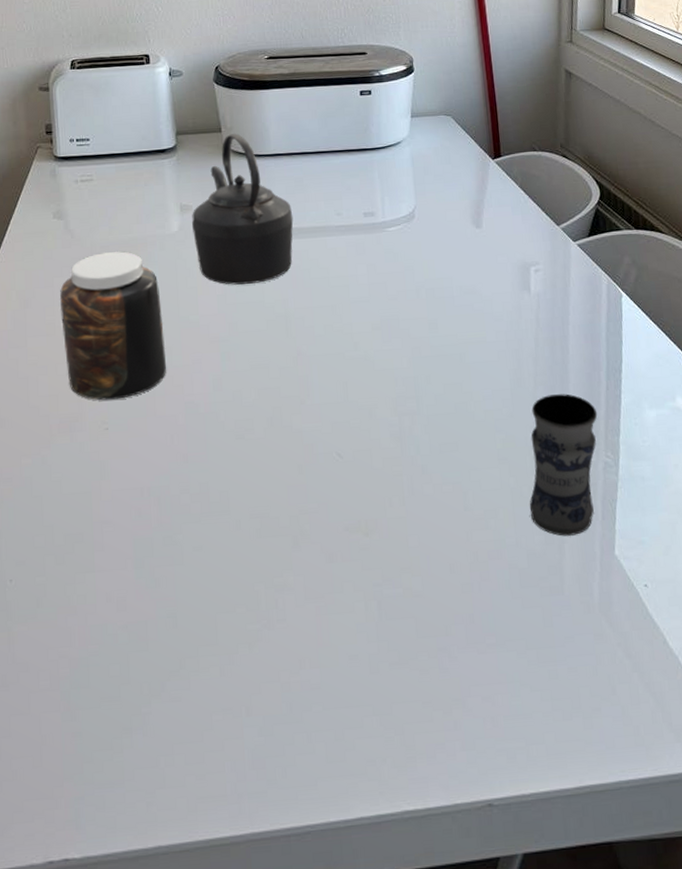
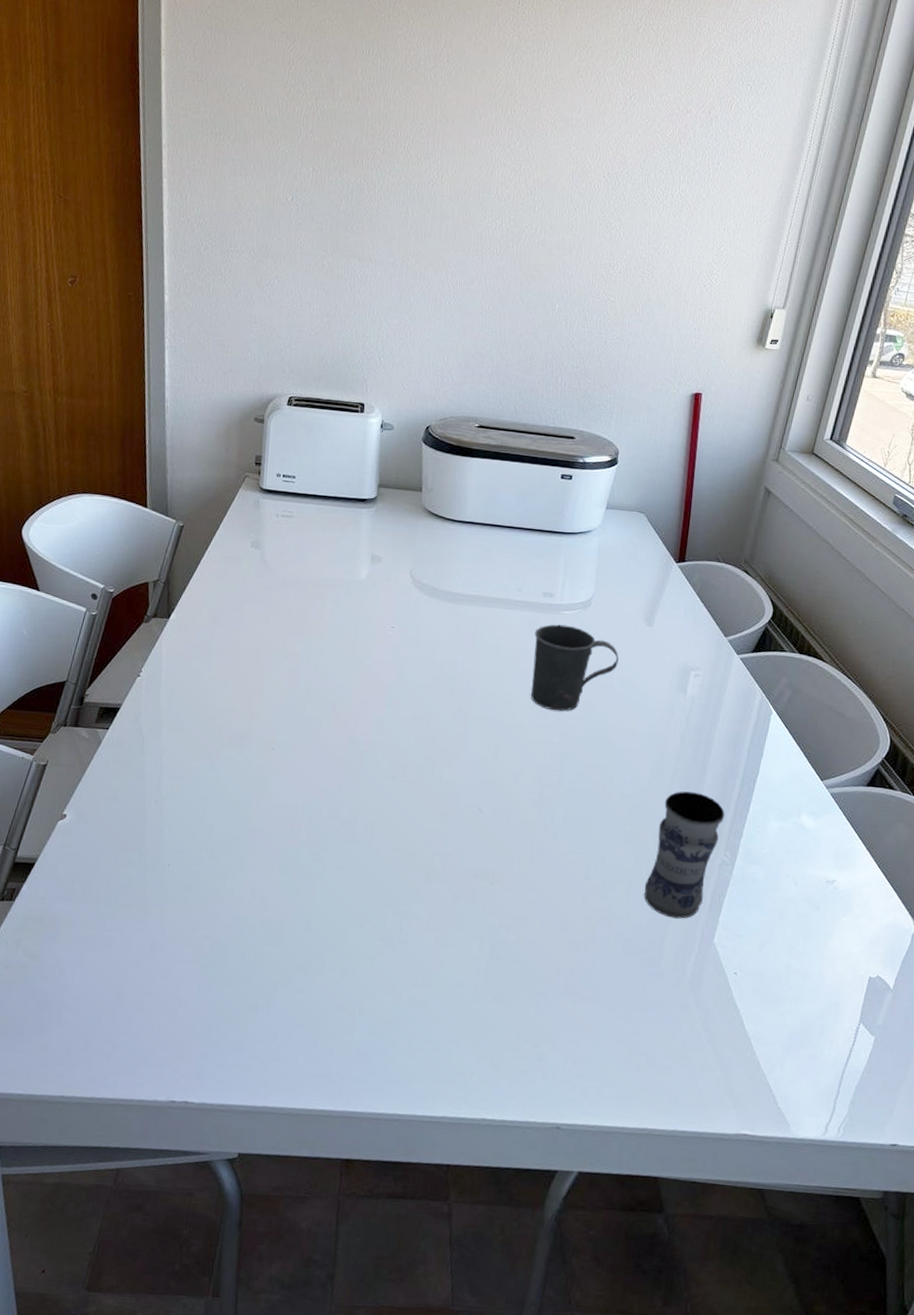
jar: present [60,251,166,401] -> none [244,587,340,724]
kettle: present [192,133,294,285] -> none [379,495,476,641]
mug: none [362,242,454,334] -> present [531,624,619,711]

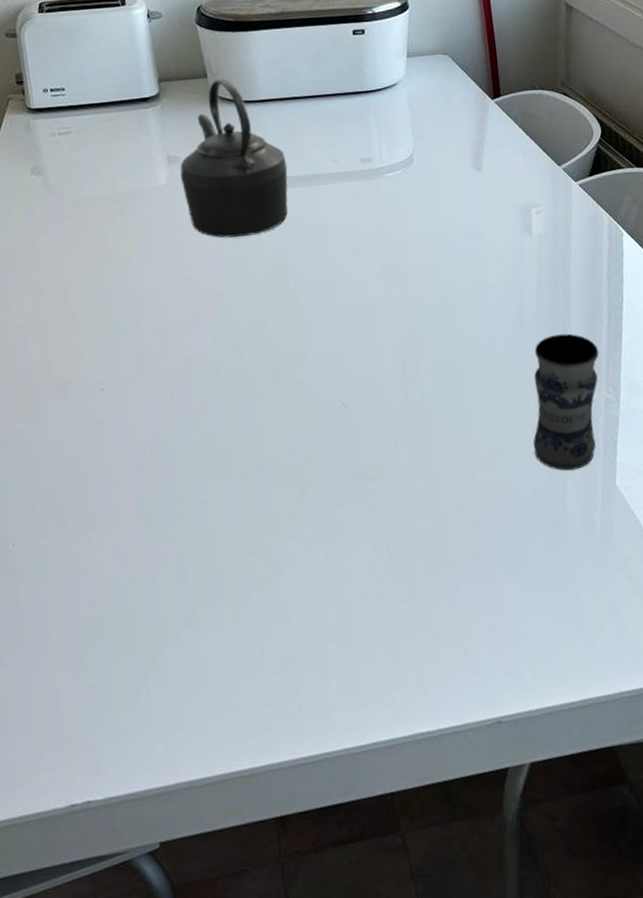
kettle: none [379,495,476,641] -> present [180,79,288,238]
mug: present [531,624,619,711] -> none [360,187,455,281]

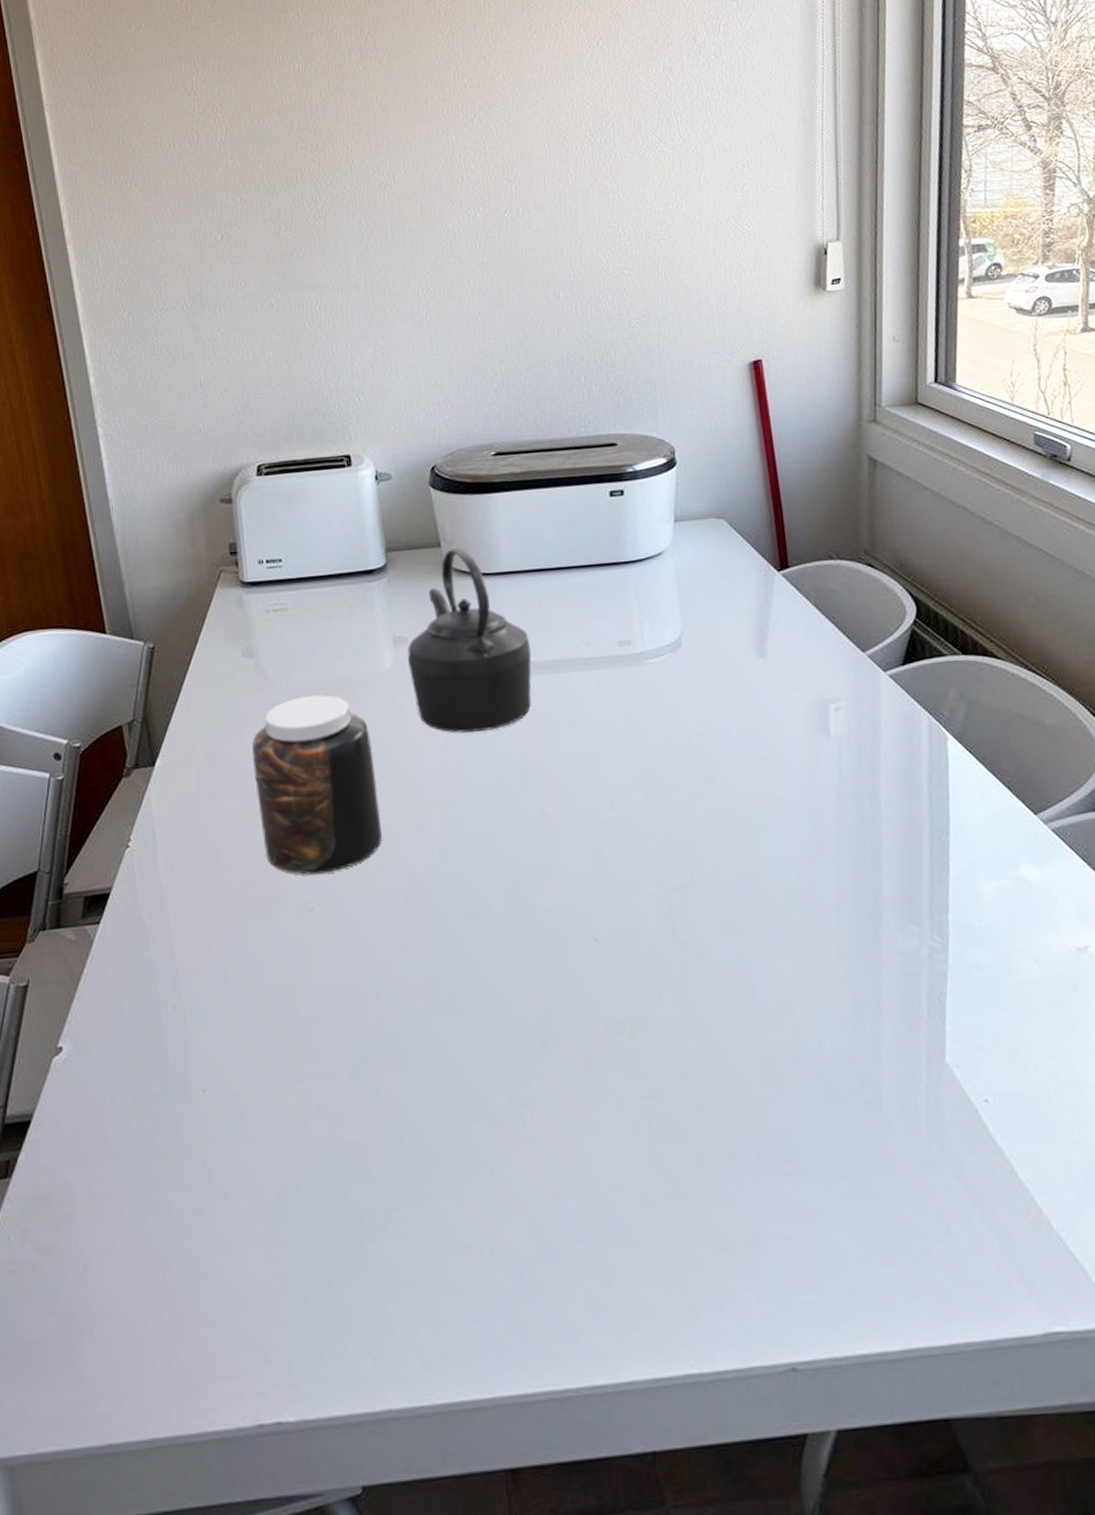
jar: none [44,207,162,361] -> present [252,695,382,875]
jar: present [533,333,599,471] -> none [834,861,920,1039]

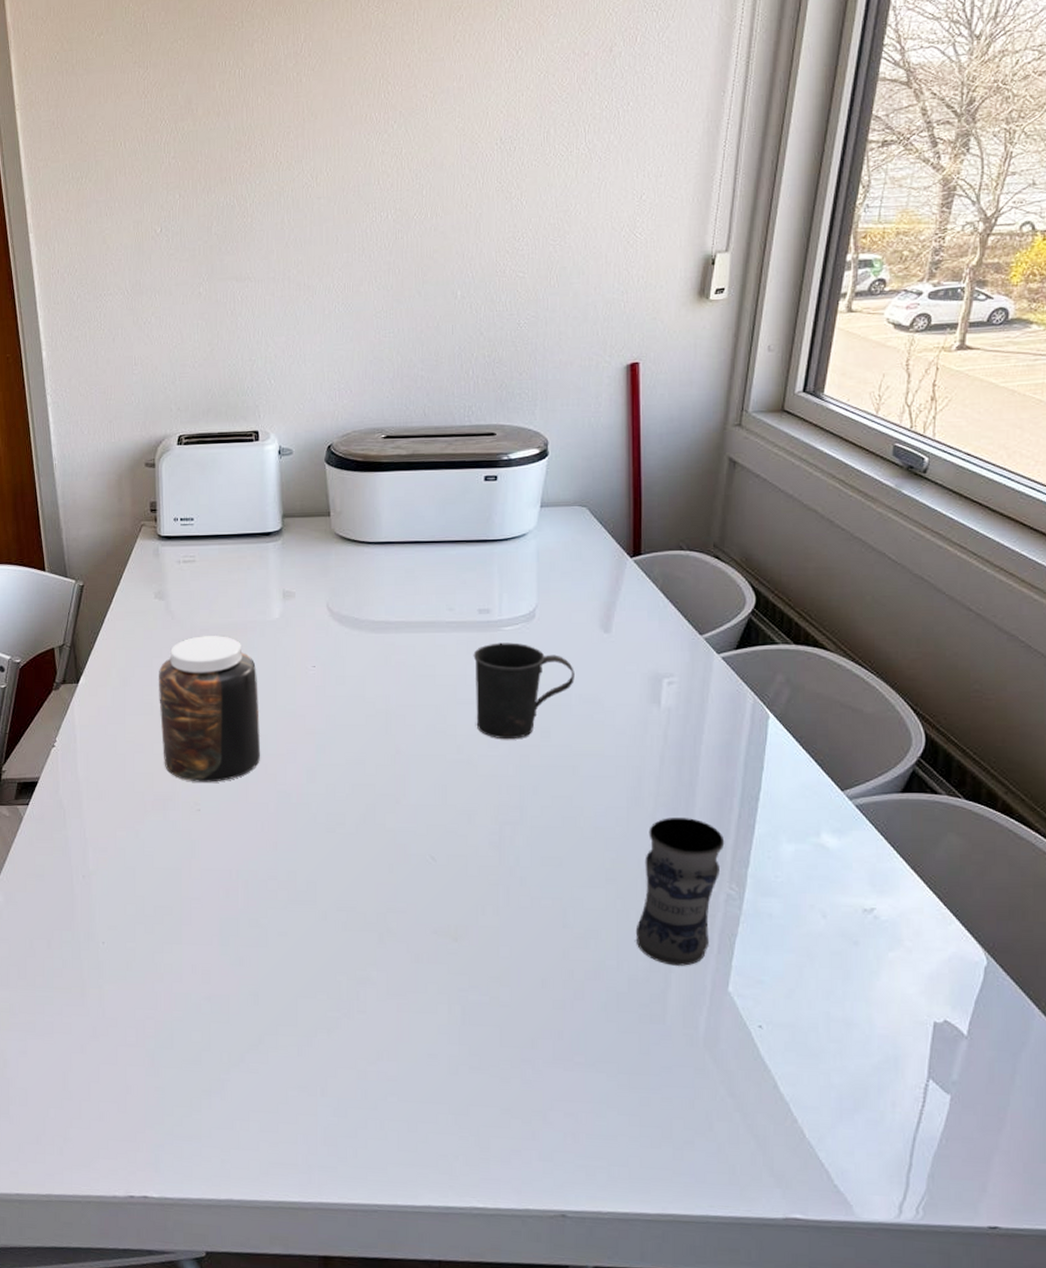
kettle: present [407,548,532,733] -> none [294,518,401,677]
mug: none [617,676,733,790] -> present [473,642,575,740]
jar: none [834,861,920,1039] -> present [635,818,725,966]

